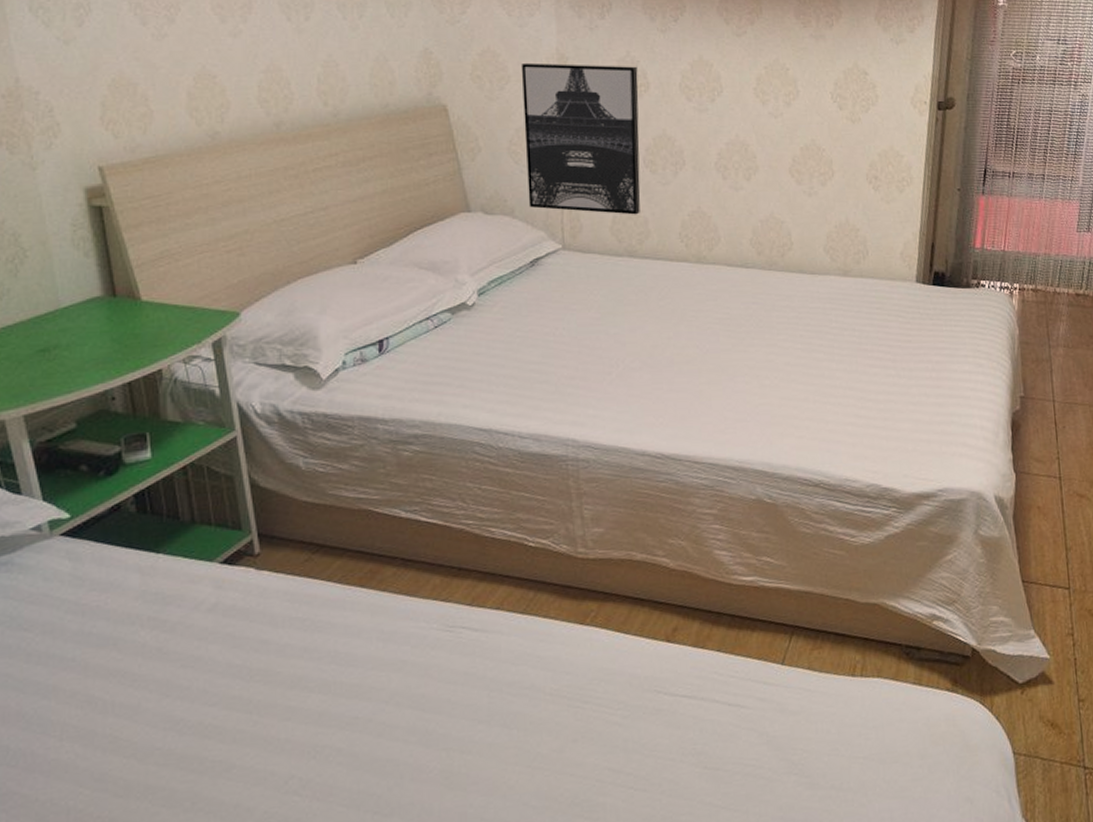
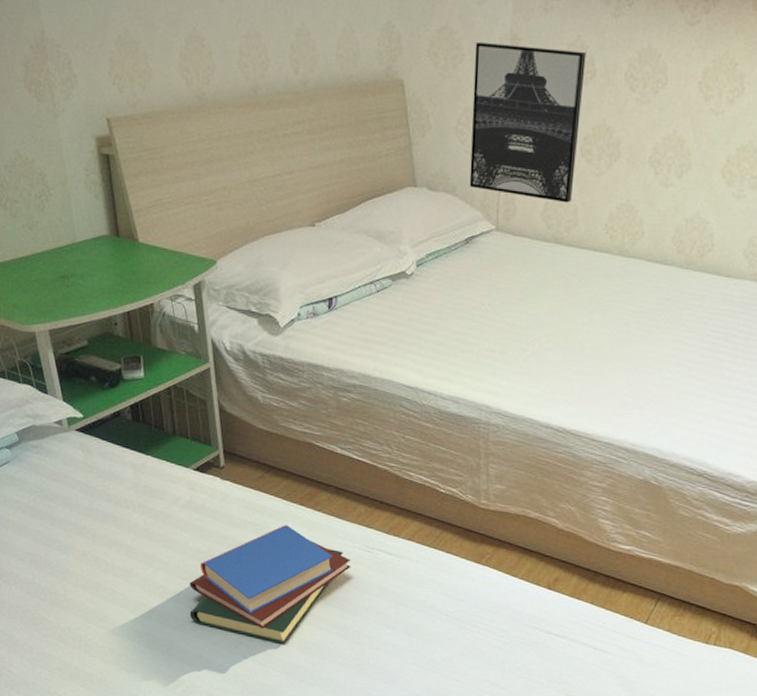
book: none [219,614,429,769] -> present [189,525,351,644]

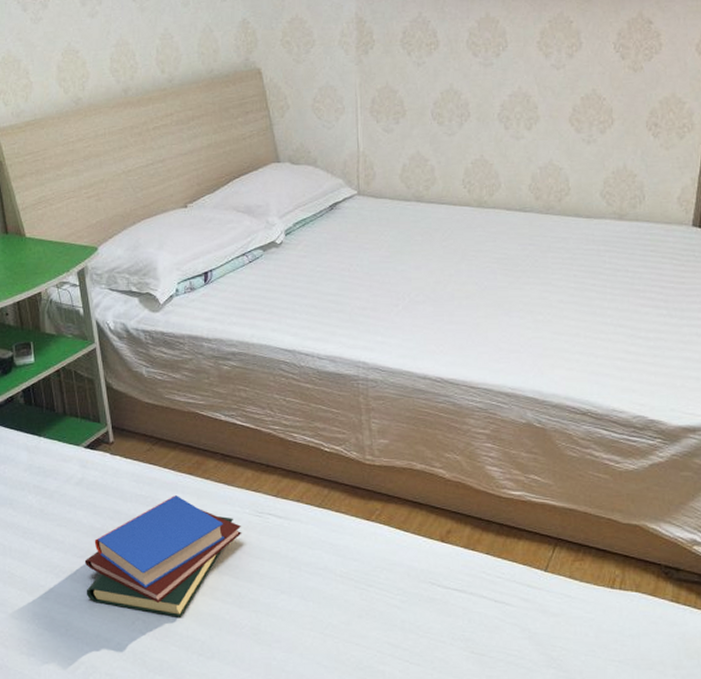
wall art: present [469,41,586,203] -> none [324,26,429,164]

